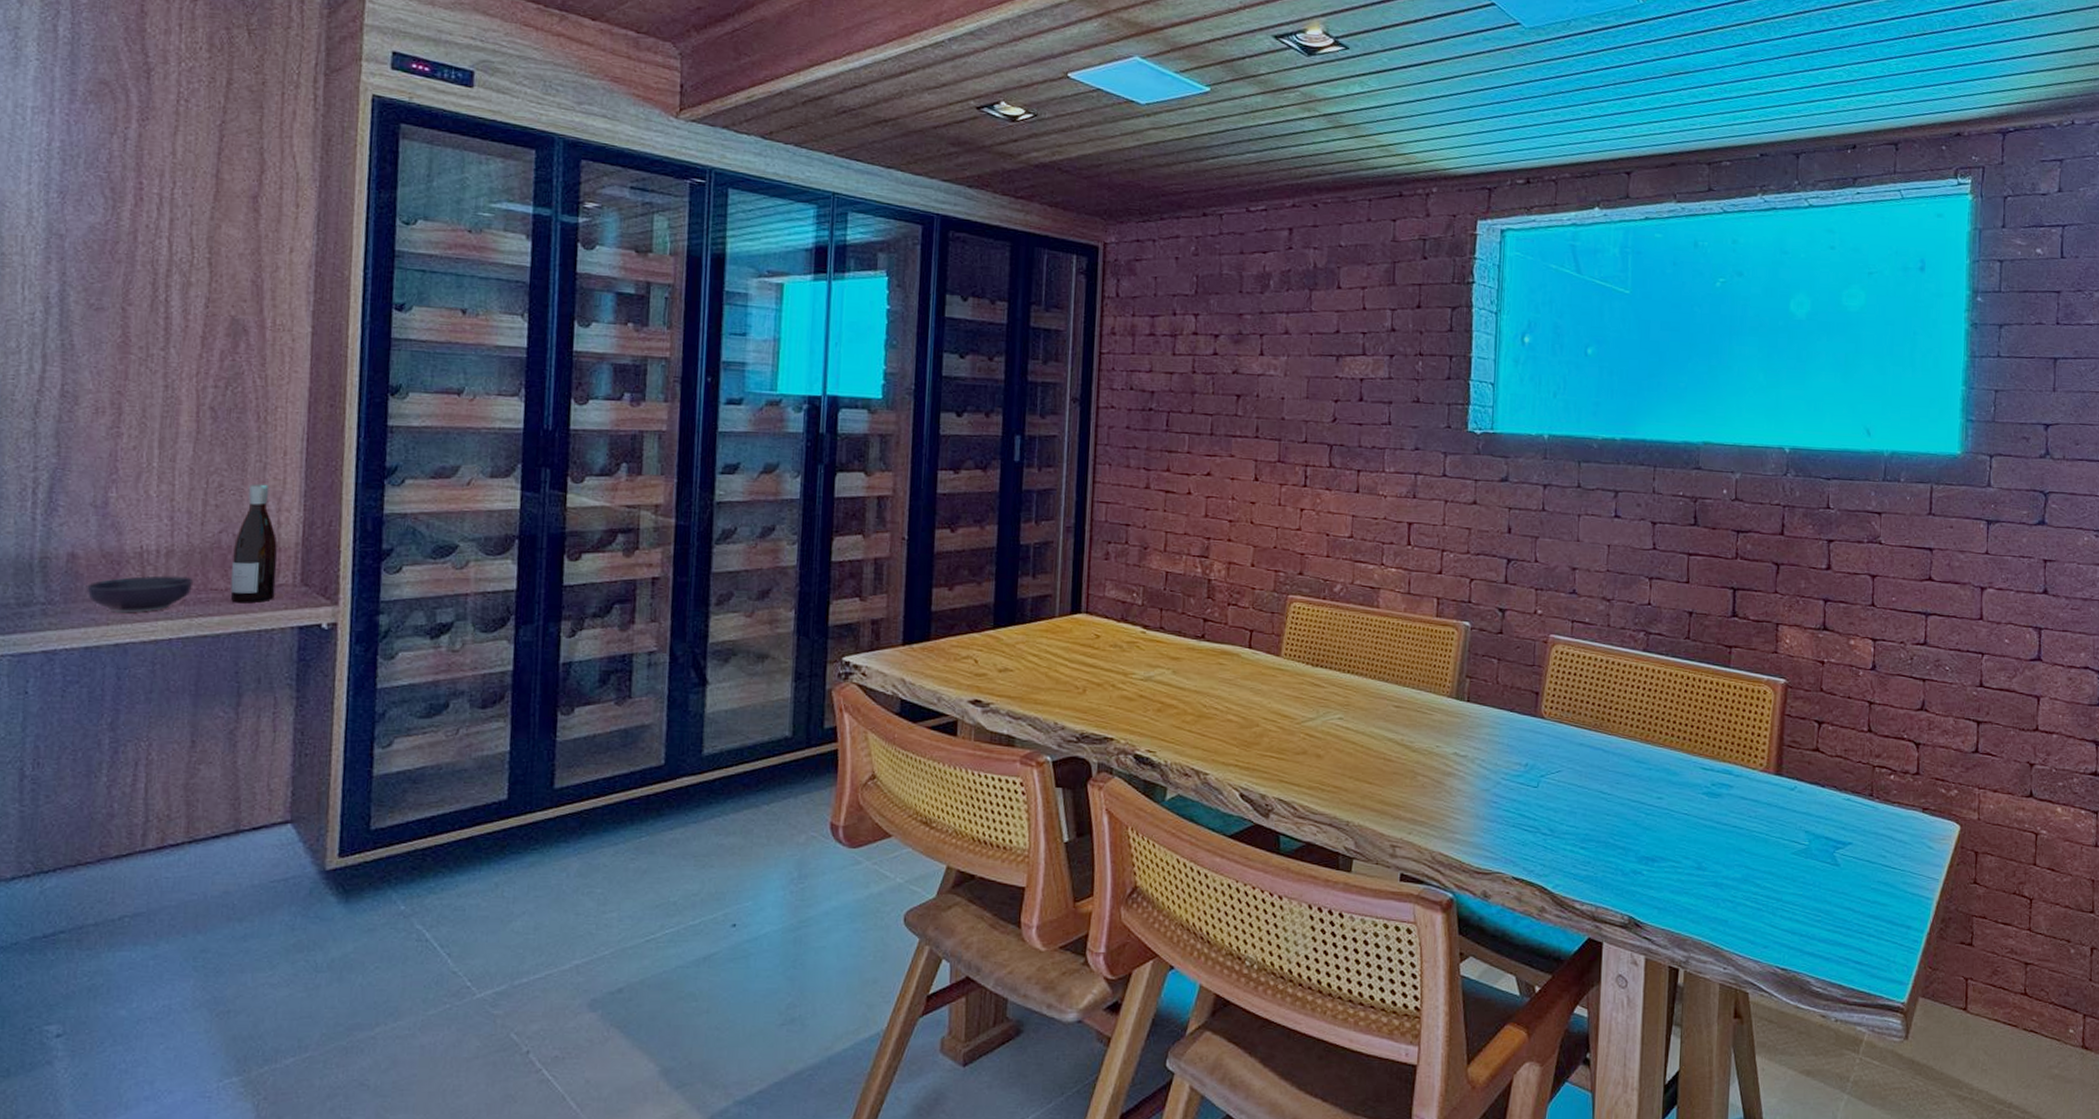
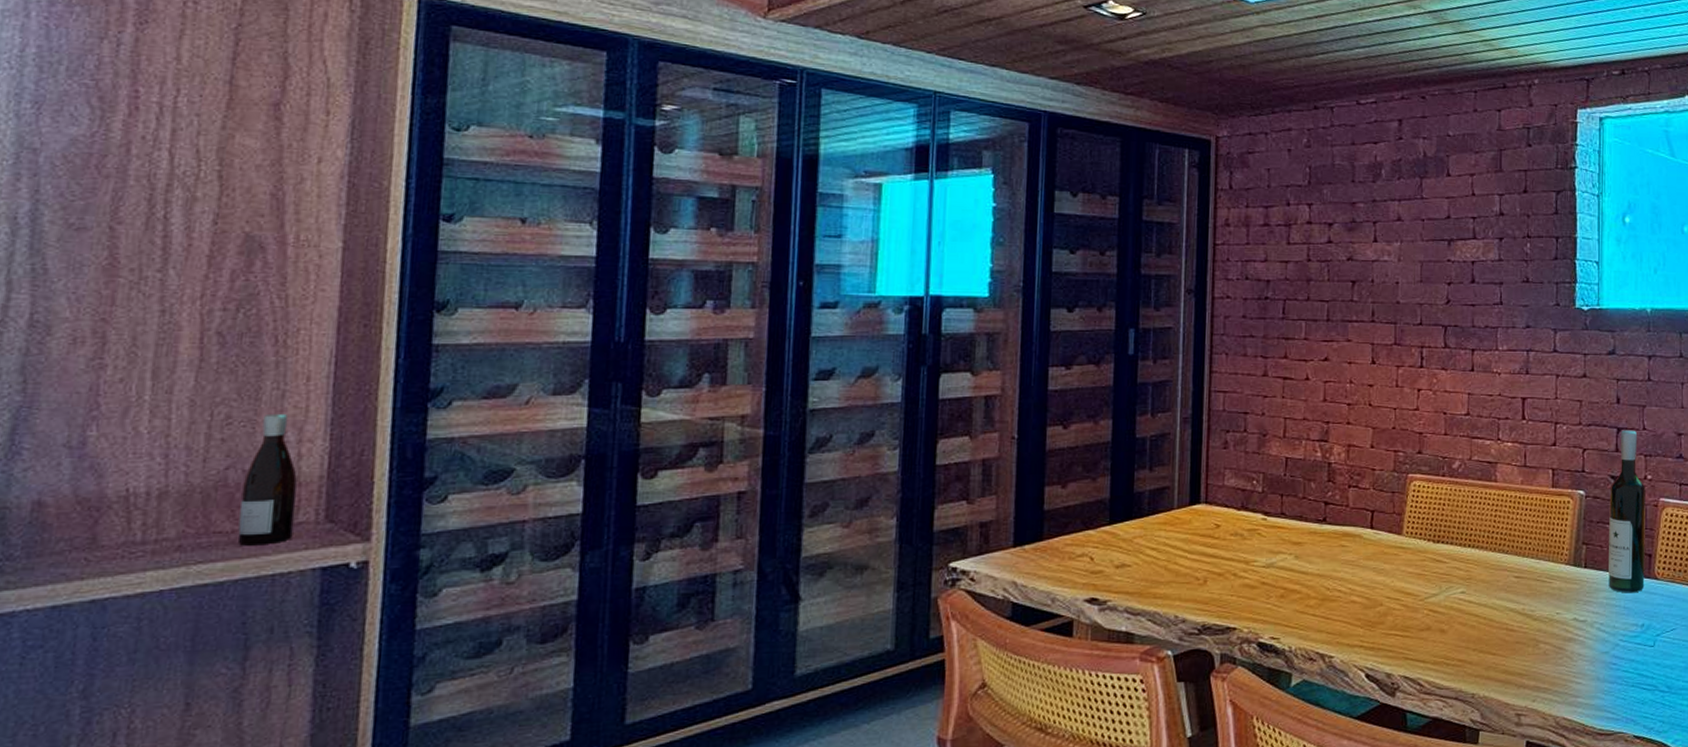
bowl: present [87,575,194,613] -> none [56,520,193,565]
bottle: none [1492,561,1535,731] -> present [1608,430,1646,593]

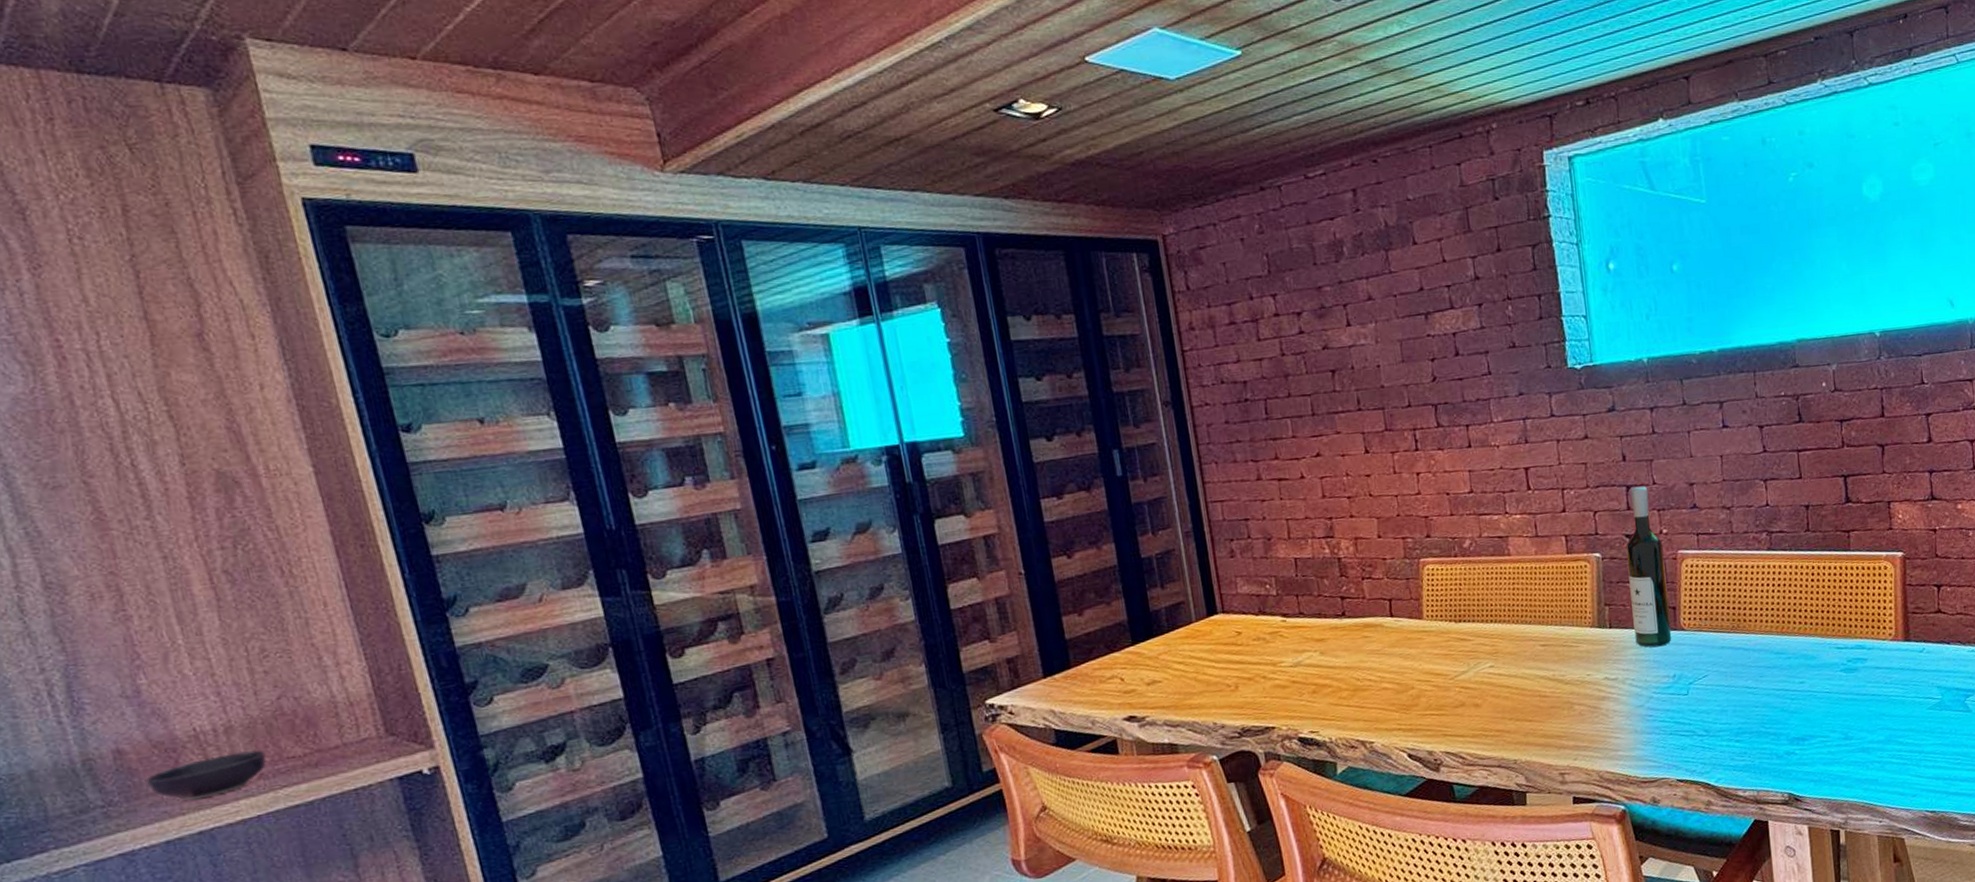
bowl: none [56,520,193,565] -> present [146,750,267,801]
bottle: present [237,413,297,546] -> none [295,640,362,767]

